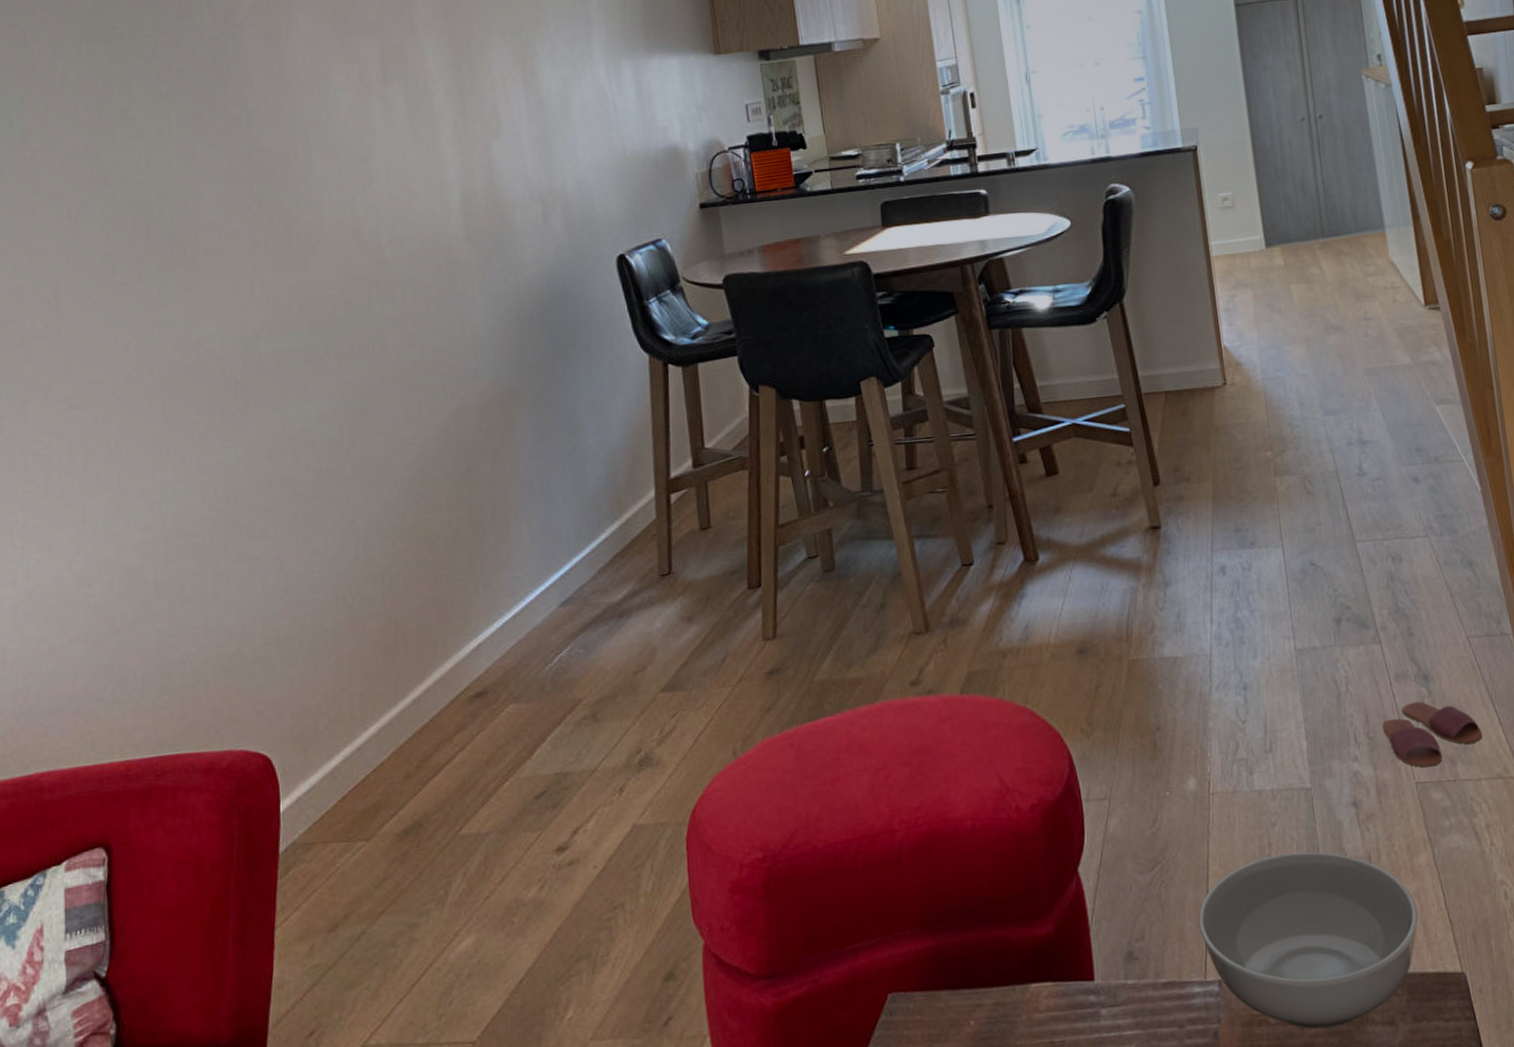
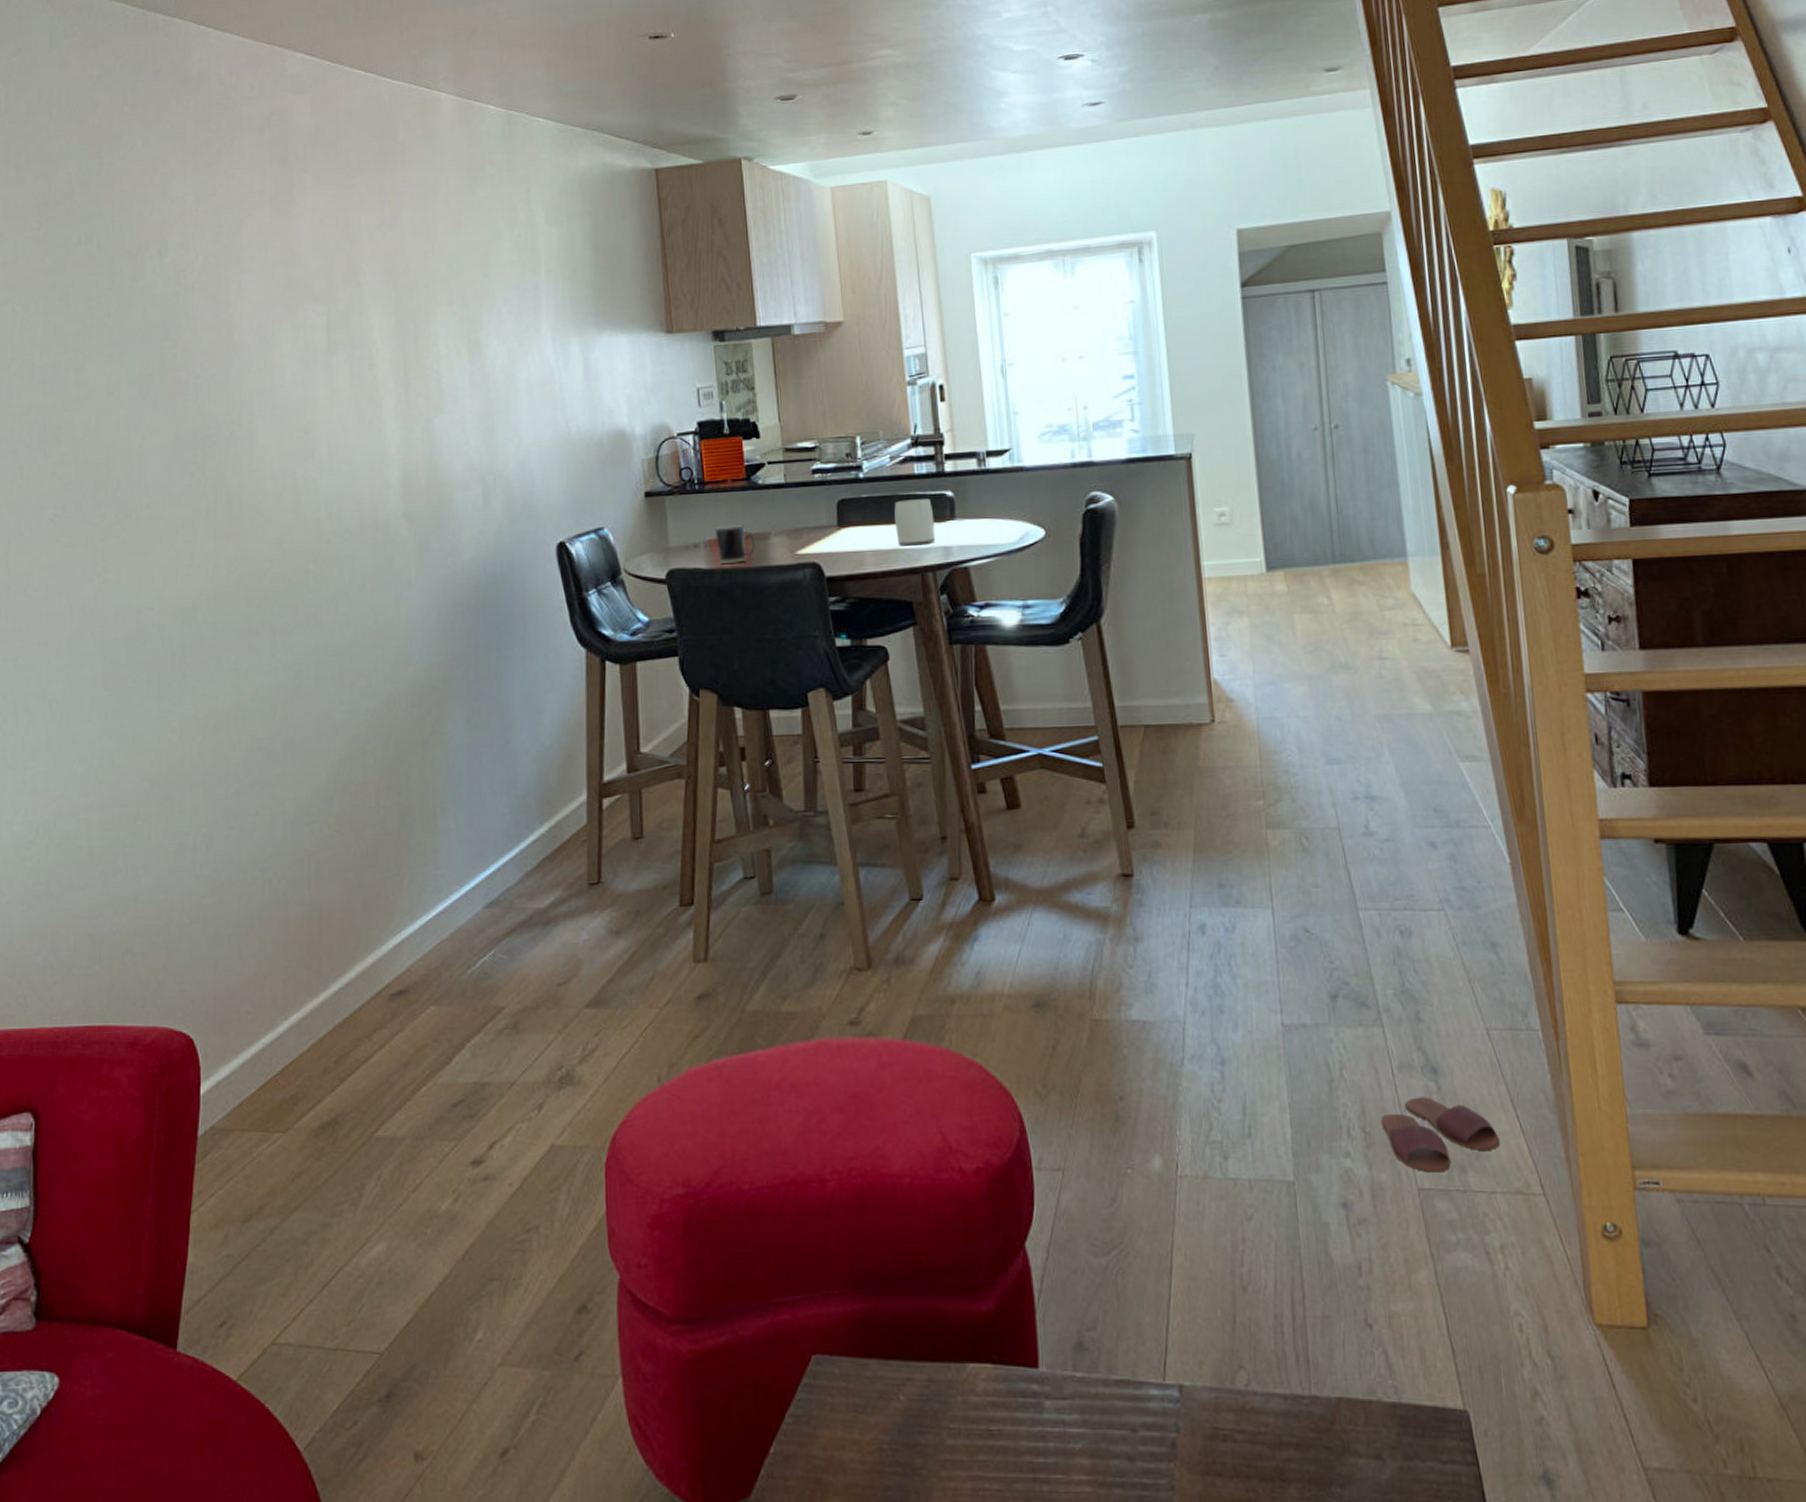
mug: none [767,230,807,267] -> present [714,525,756,564]
mug: none [933,197,972,242] -> present [894,499,936,546]
bowl: present [1198,851,1419,1029] -> none [1158,1253,1415,1453]

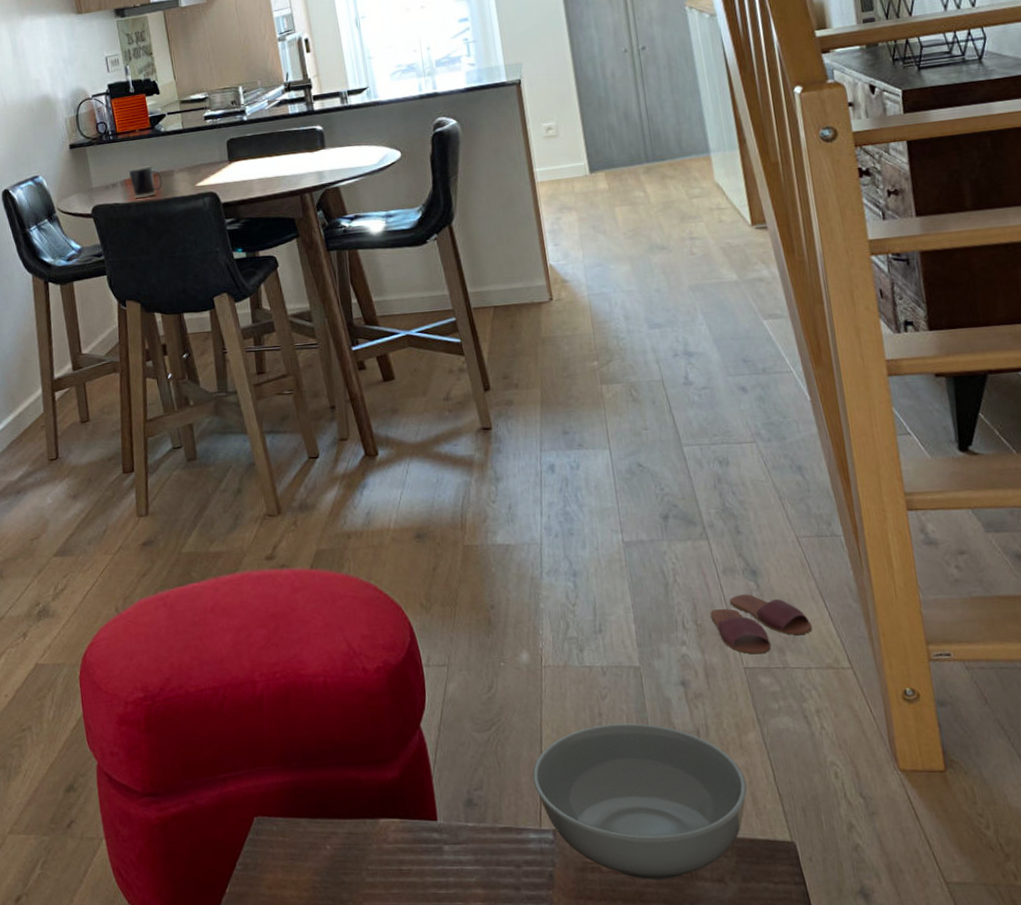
mug: present [894,499,936,546] -> none [274,133,310,174]
bowl: none [1158,1253,1415,1453] -> present [532,723,748,880]

